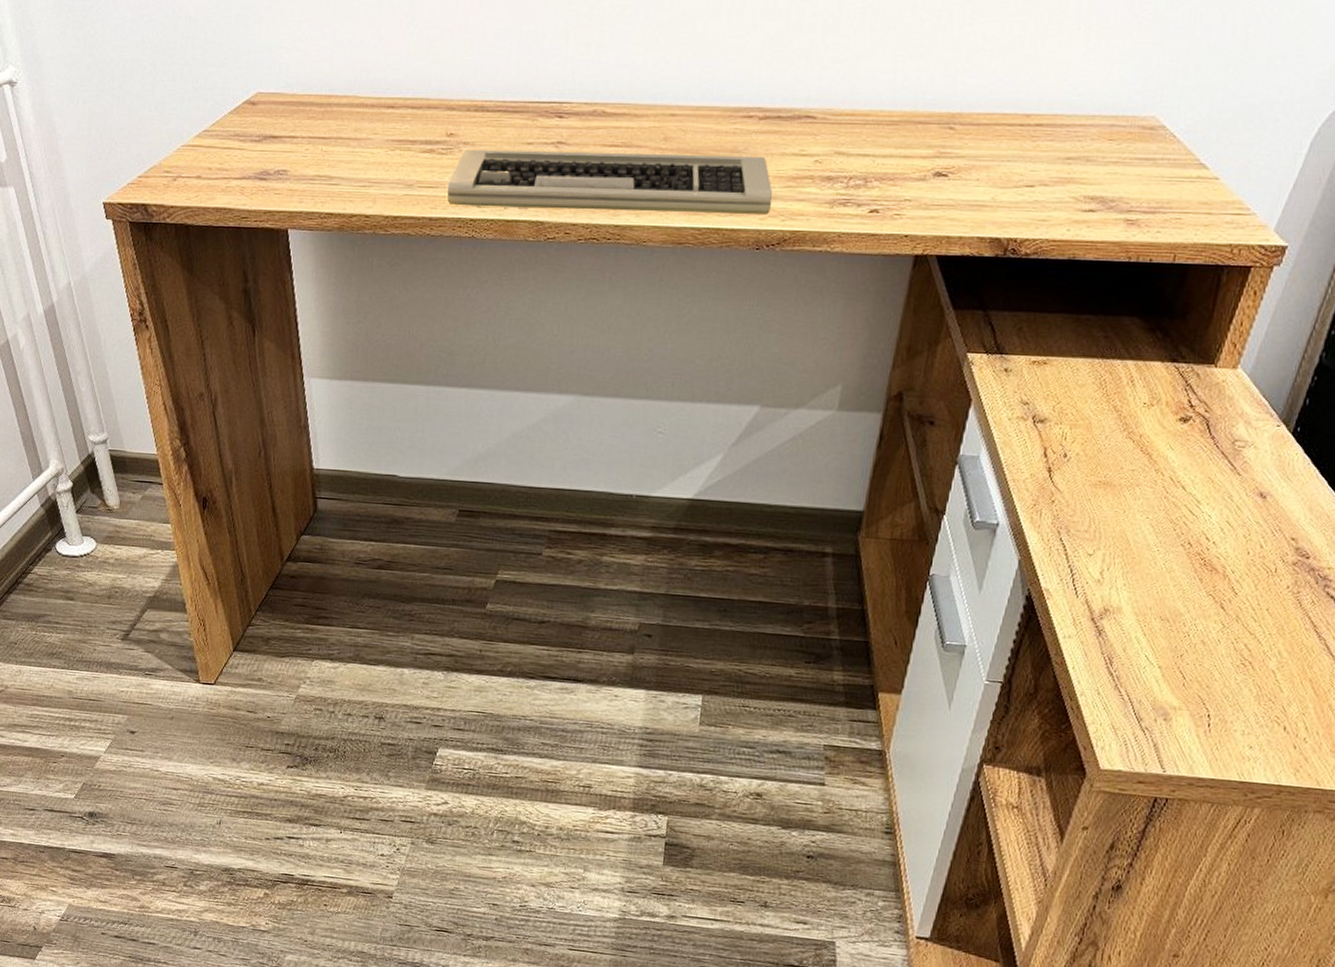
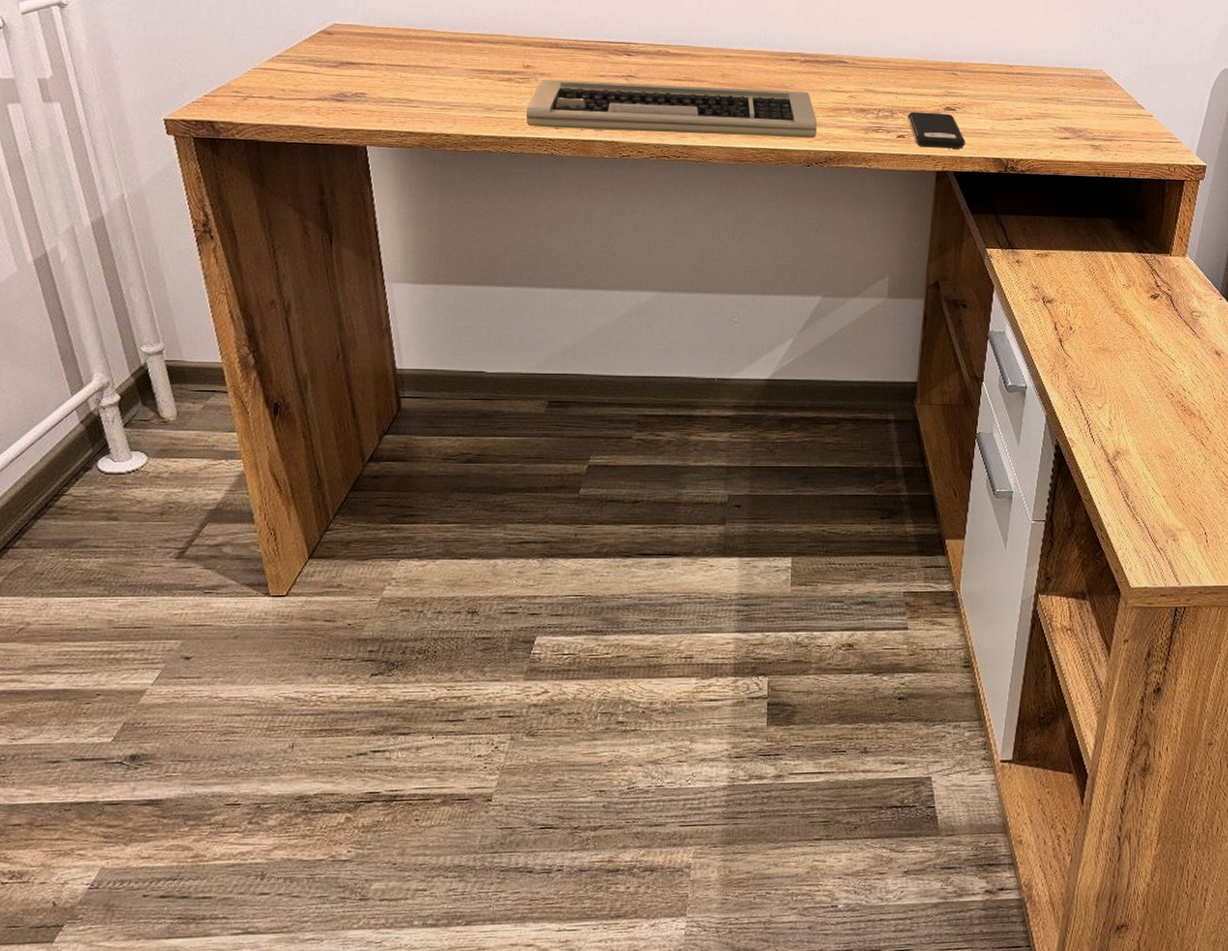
phone: none [884,179,956,226] -> present [907,111,966,149]

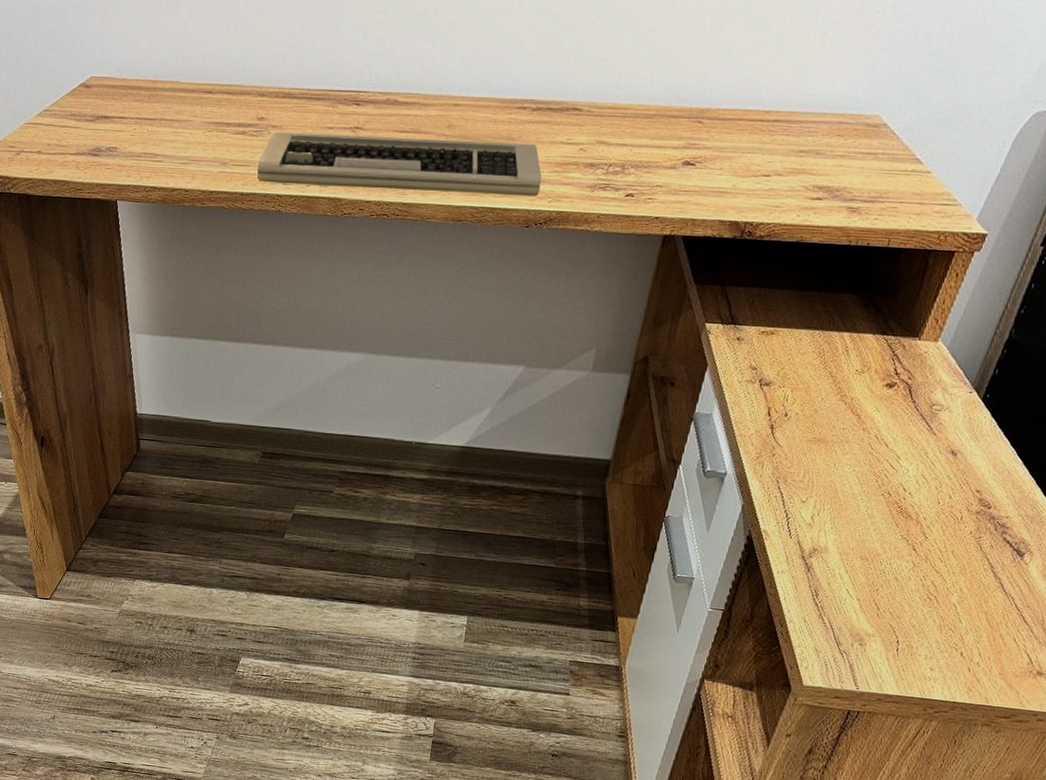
phone: present [907,111,966,149] -> none [639,166,701,210]

